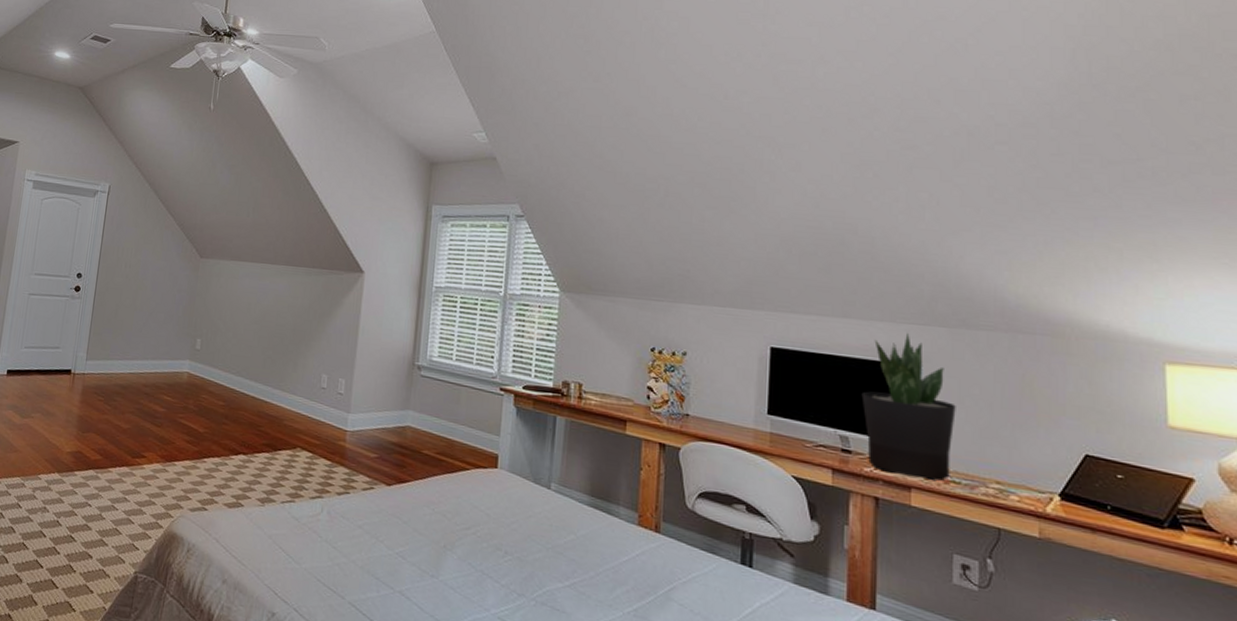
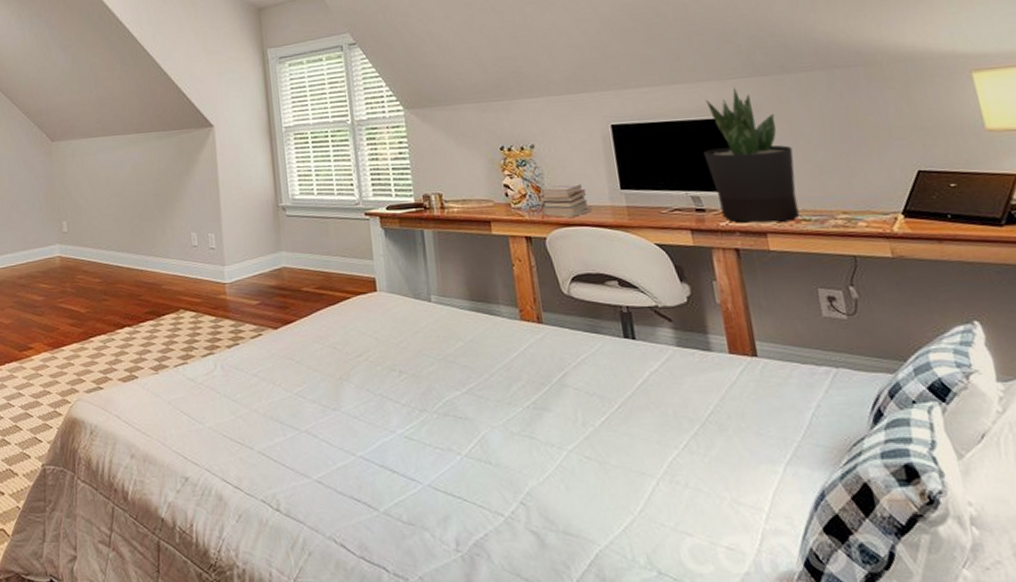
books: none [680,396,734,434] -> present [538,183,593,219]

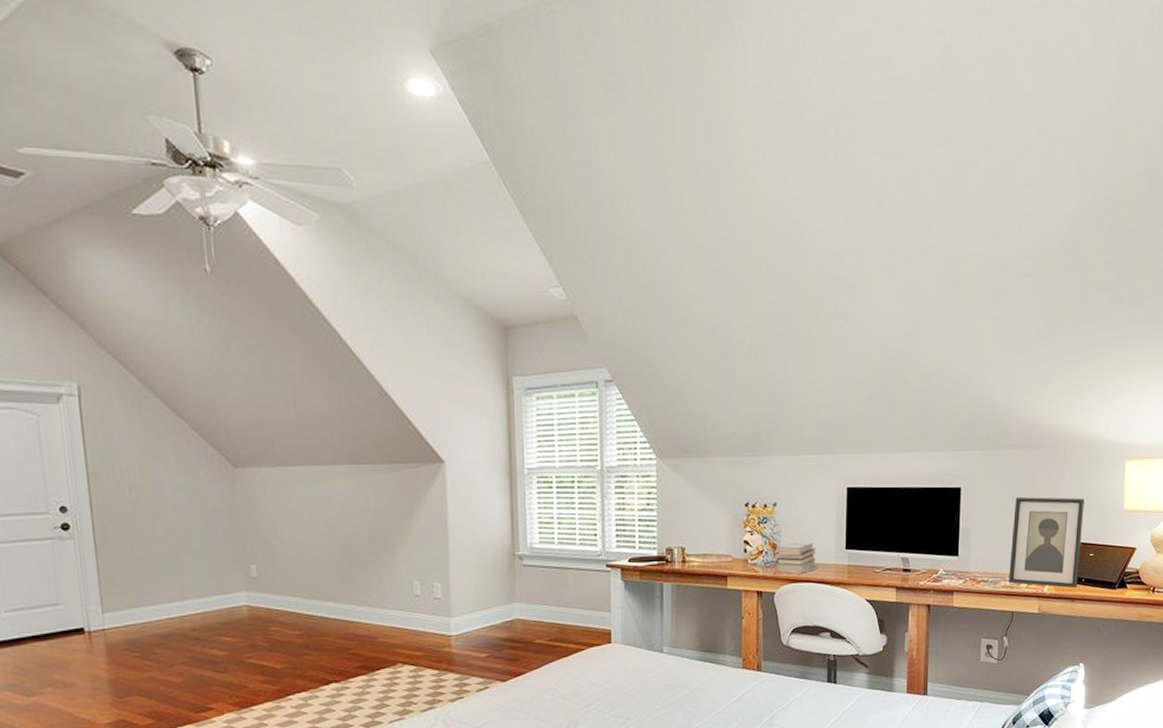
planter: present [703,88,800,224] -> none [918,460,987,583]
picture frame: none [826,119,943,227] -> present [1008,497,1086,589]

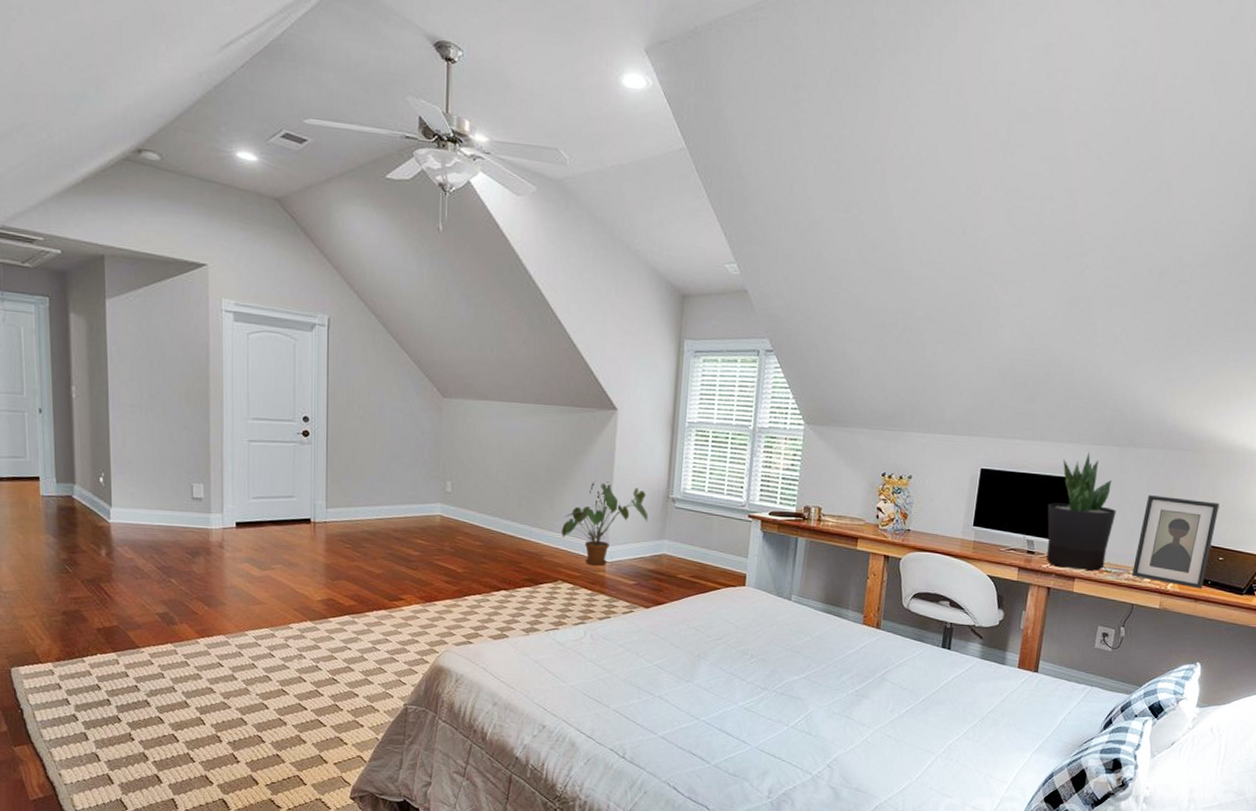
house plant: none [394,544,494,642] -> present [561,481,648,566]
books: present [774,541,819,575] -> none [903,513,946,545]
planter: none [918,460,987,583] -> present [1046,453,1116,571]

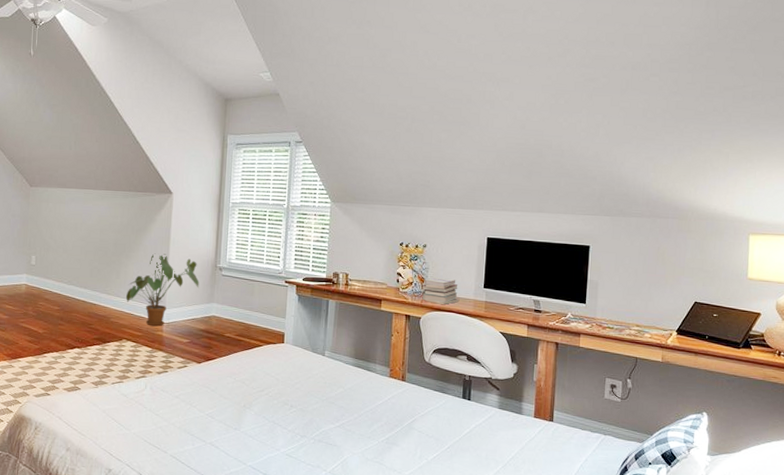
books: none [903,513,946,545] -> present [421,277,460,305]
planter: present [1046,453,1116,571] -> none [549,222,613,327]
picture frame: present [1132,495,1220,589] -> none [633,259,709,344]

